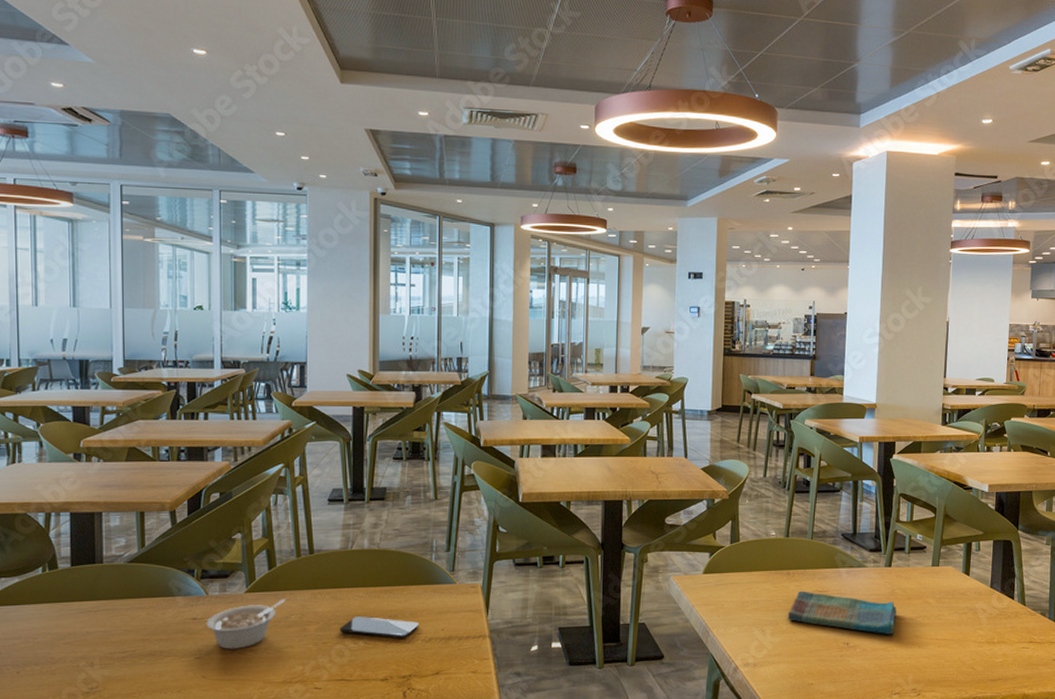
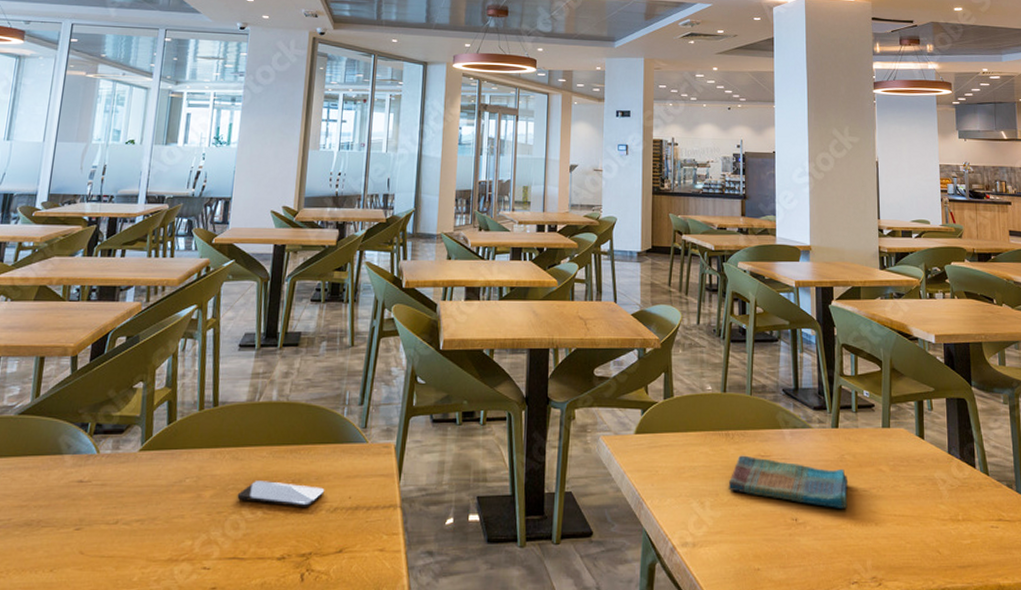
legume: present [206,599,286,649] -> none [92,458,182,519]

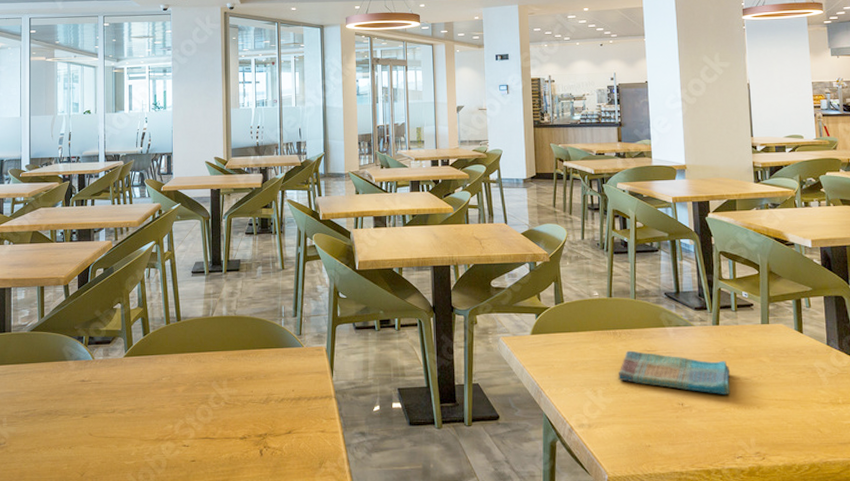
smartphone: present [237,481,325,509] -> none [203,378,272,400]

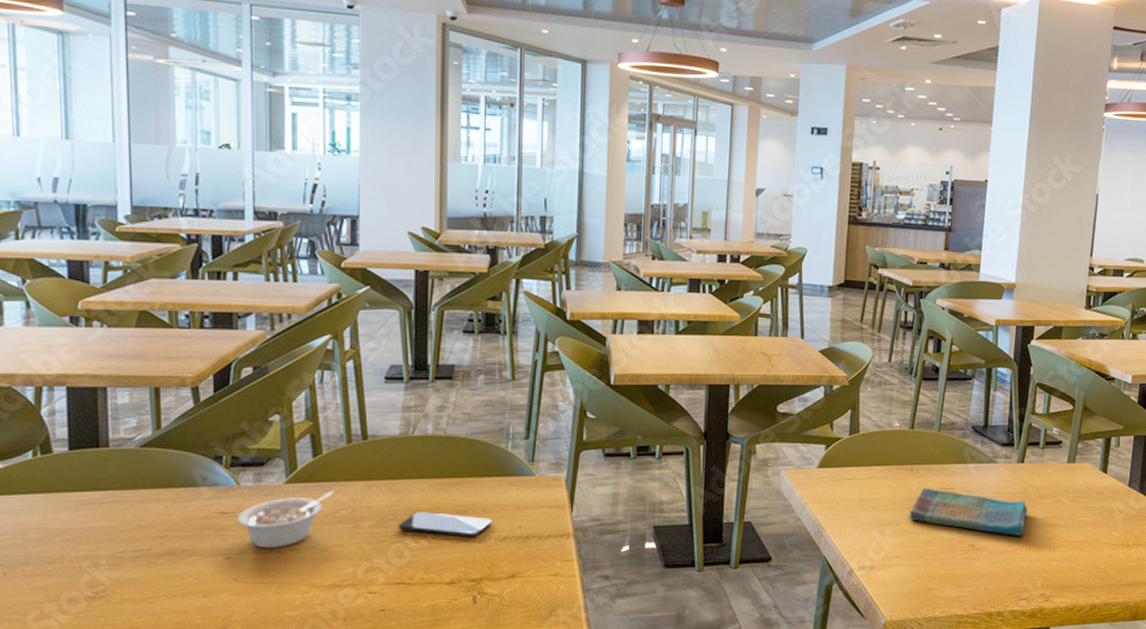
legume: none [92,362,158,409] -> present [237,491,334,548]
smartphone: none [203,378,272,400] -> present [398,512,493,538]

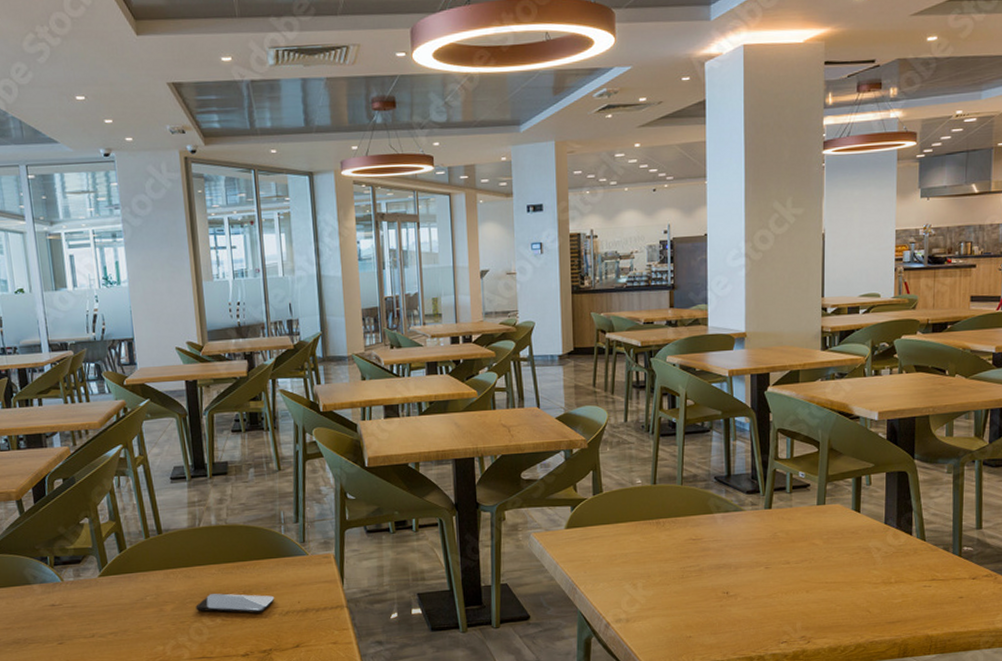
legume: present [237,491,334,548] -> none [64,580,139,633]
dish towel: present [909,488,1028,537] -> none [660,540,781,581]

